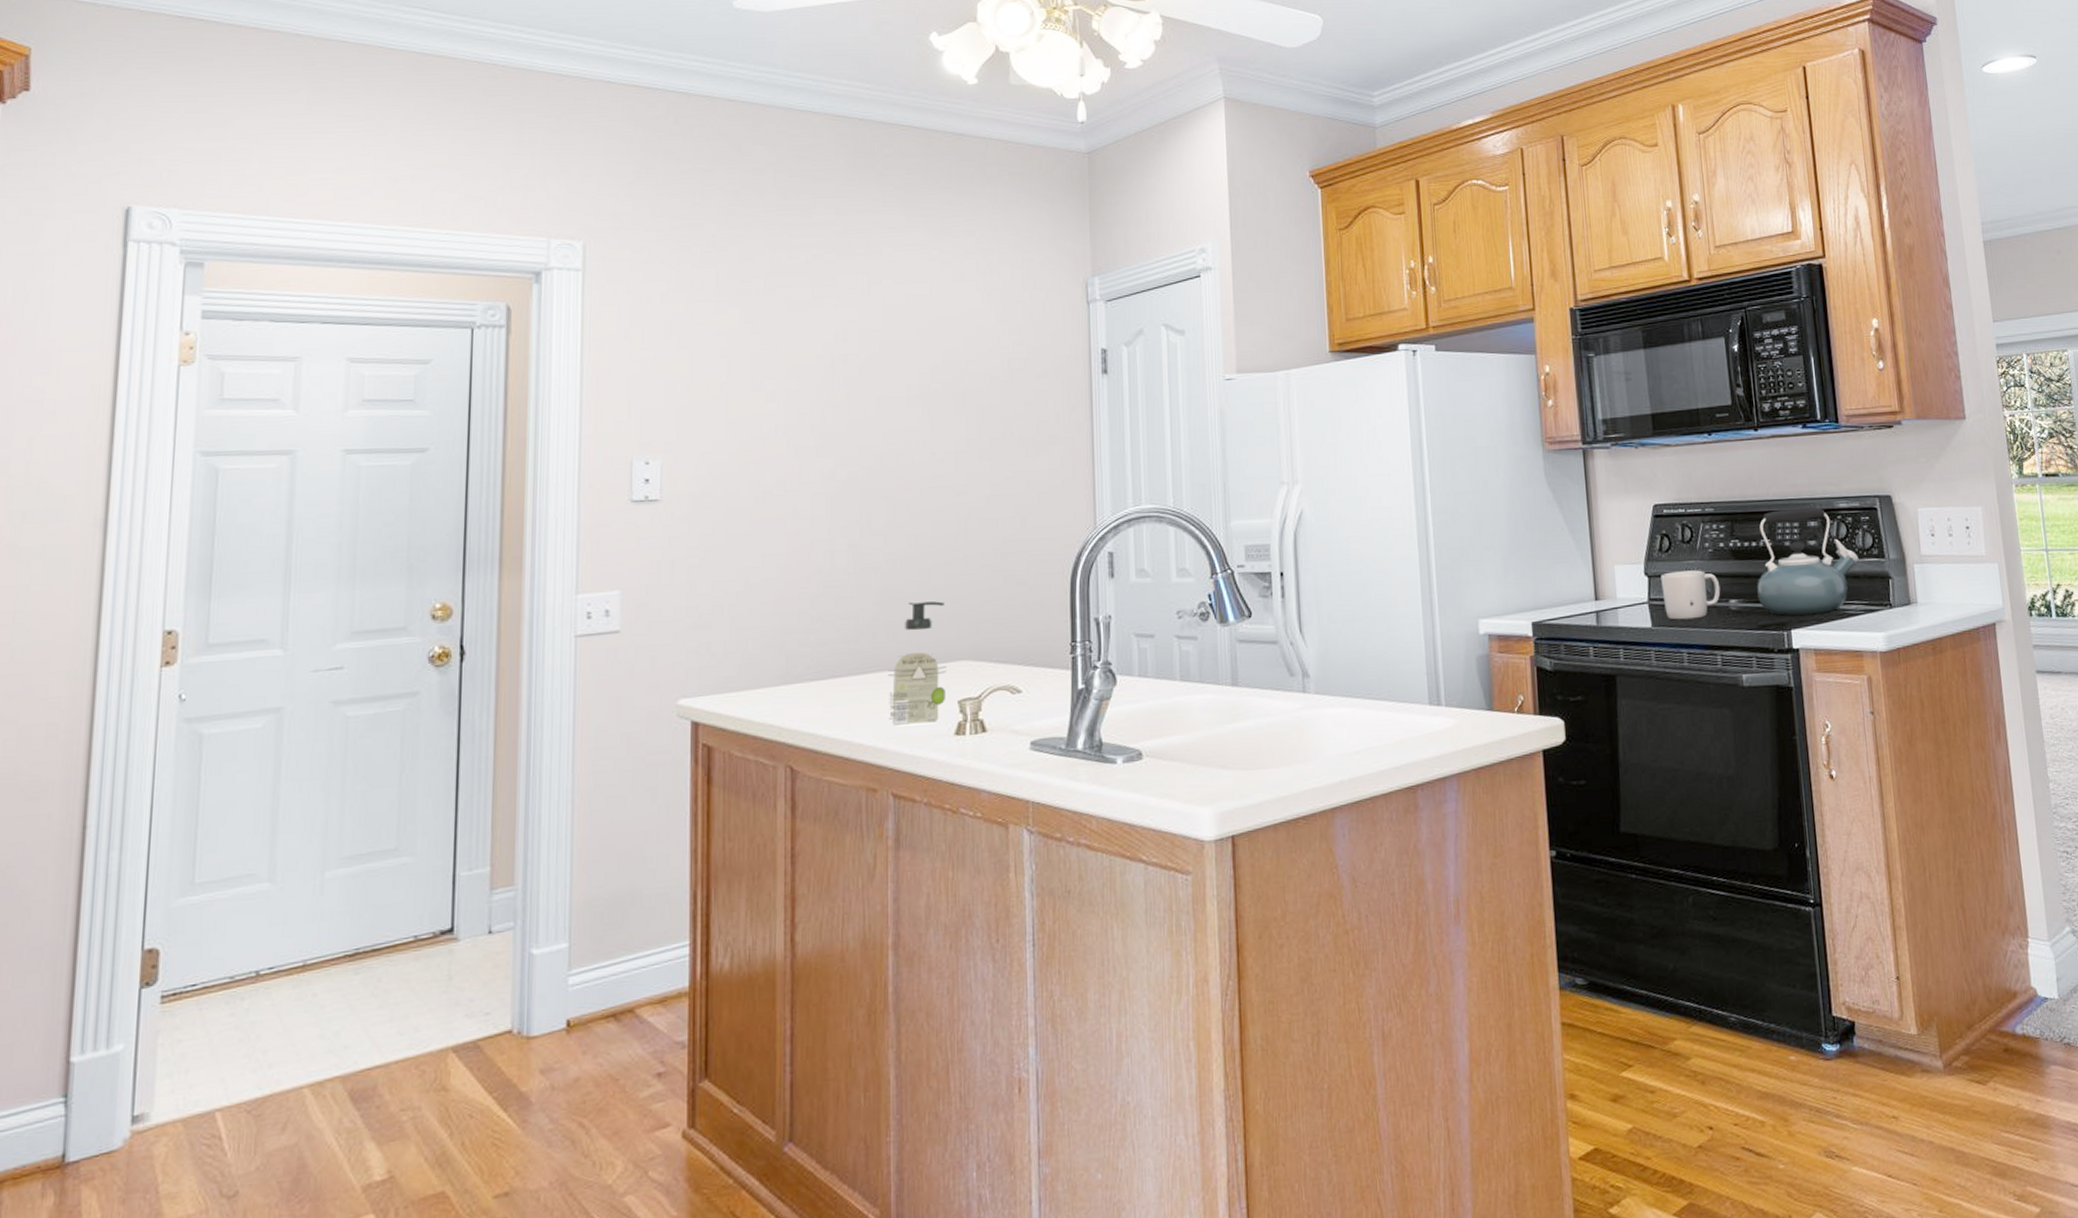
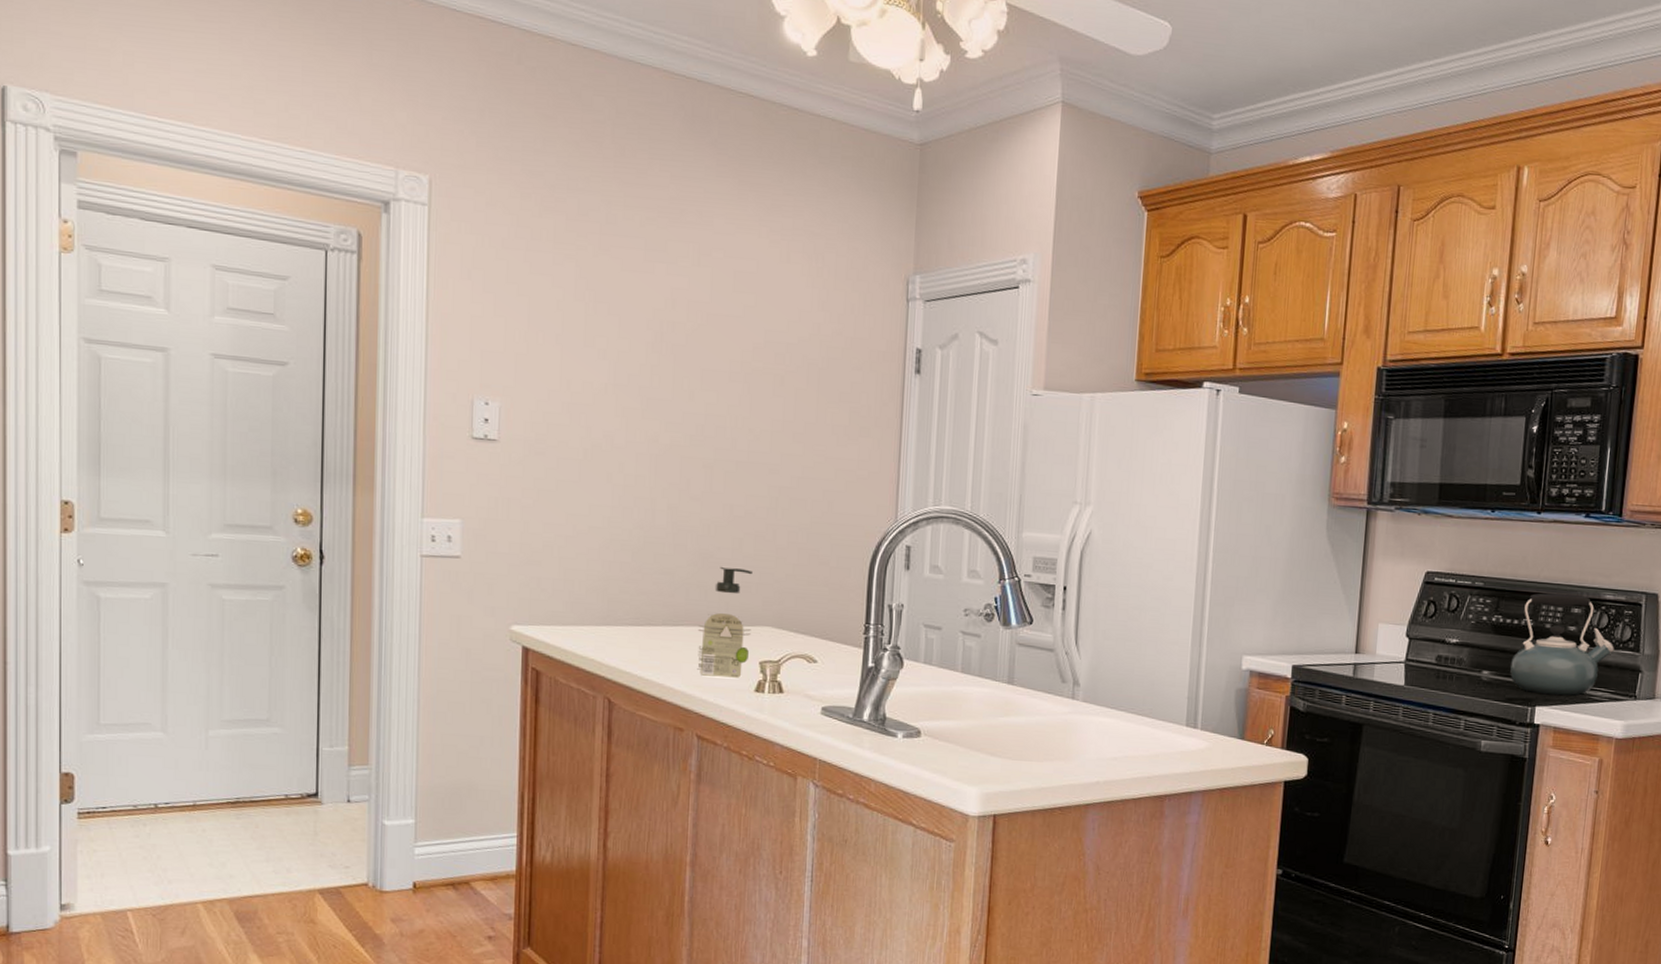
mug: present [1661,570,1721,620] -> none [1419,637,1476,684]

